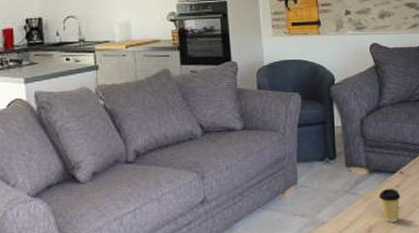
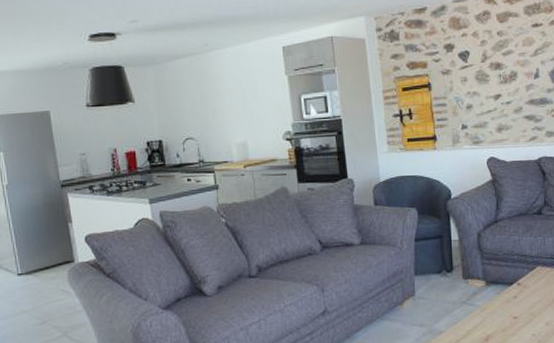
coffee cup: present [379,189,401,222] -> none [496,300,518,332]

